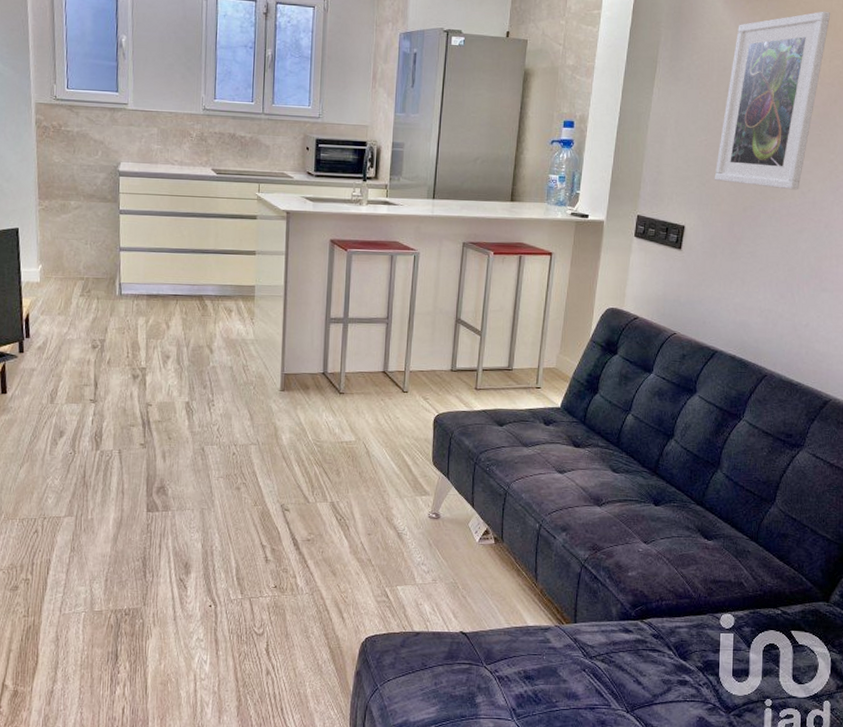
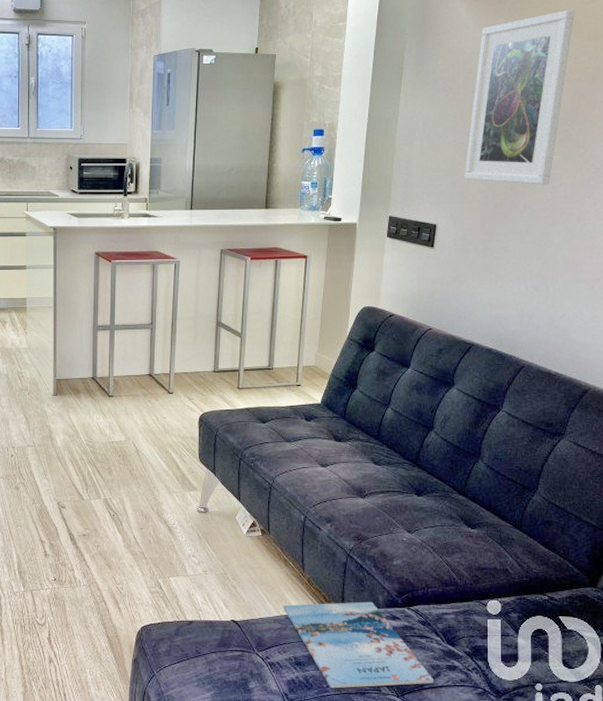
magazine: none [514,613,665,704] -> present [283,601,434,689]

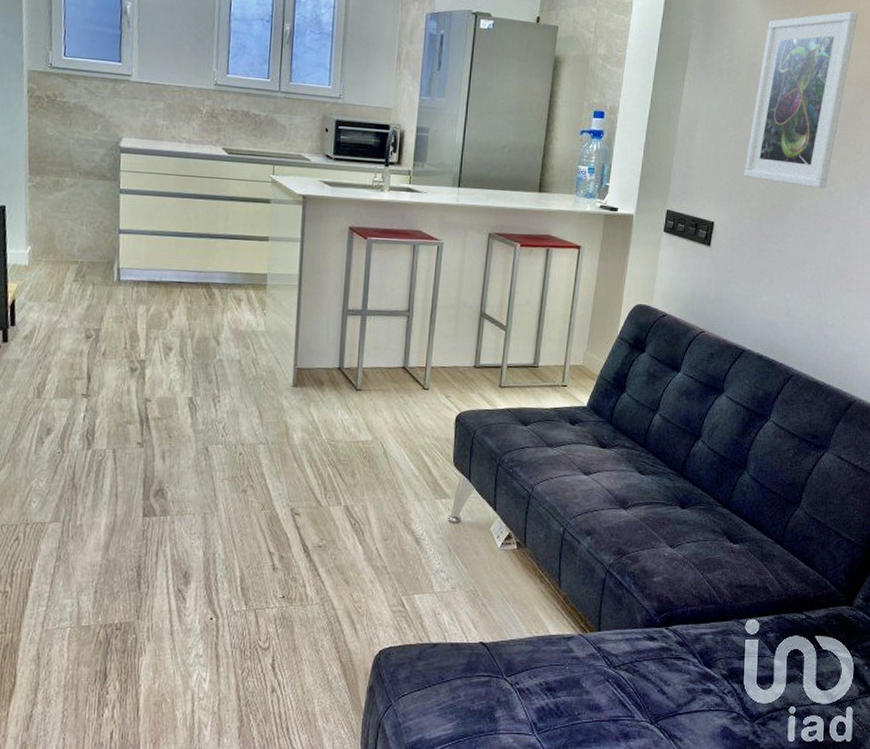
magazine: present [283,601,434,689] -> none [536,621,689,716]

